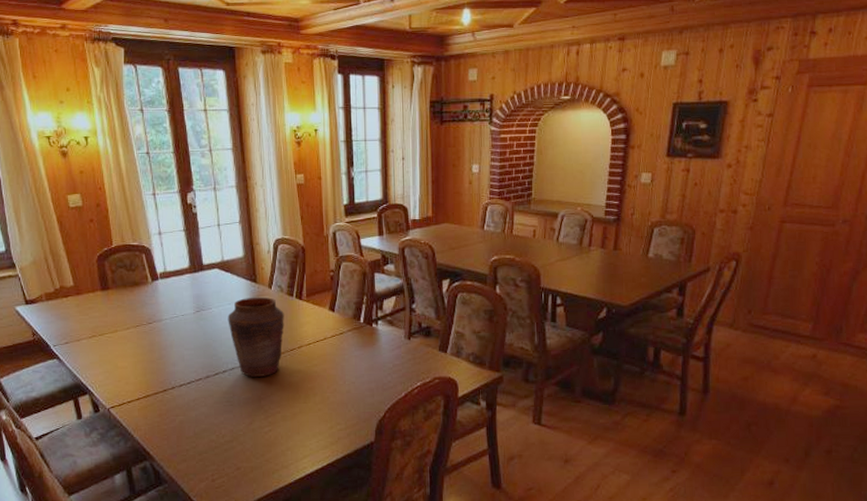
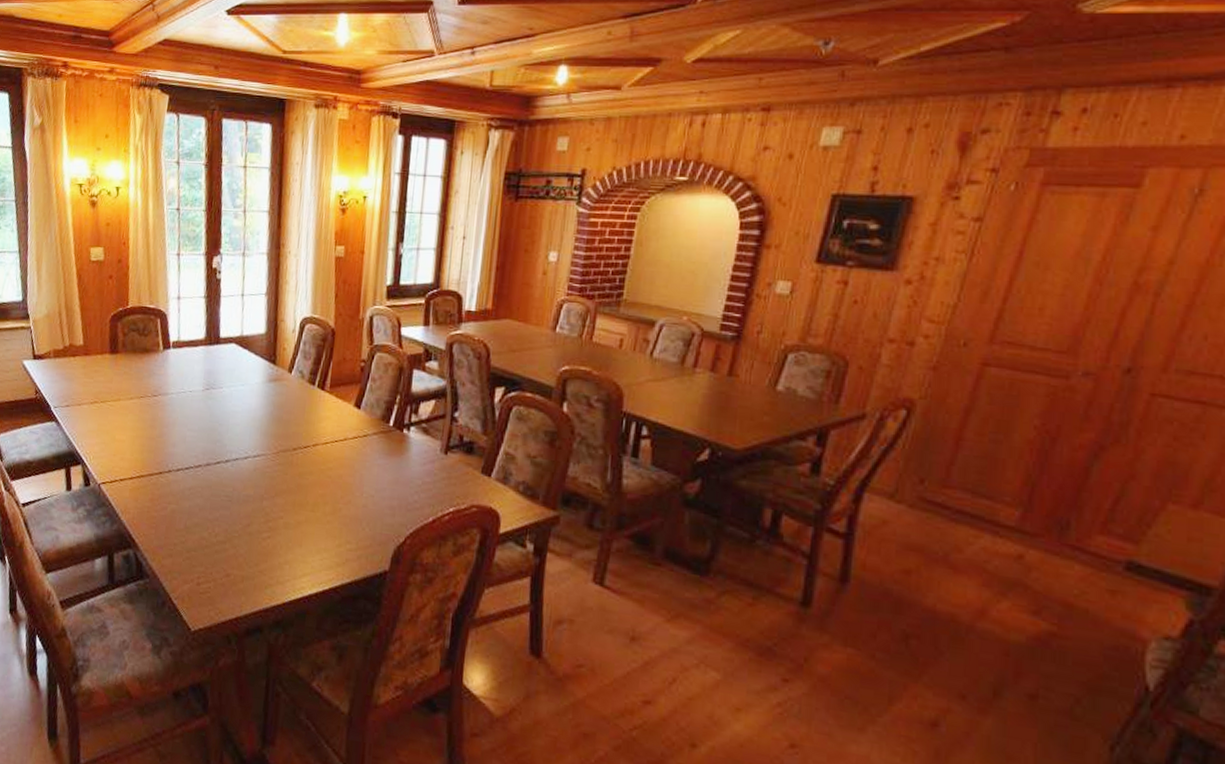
vase: present [227,297,284,377] -> none [238,380,302,474]

